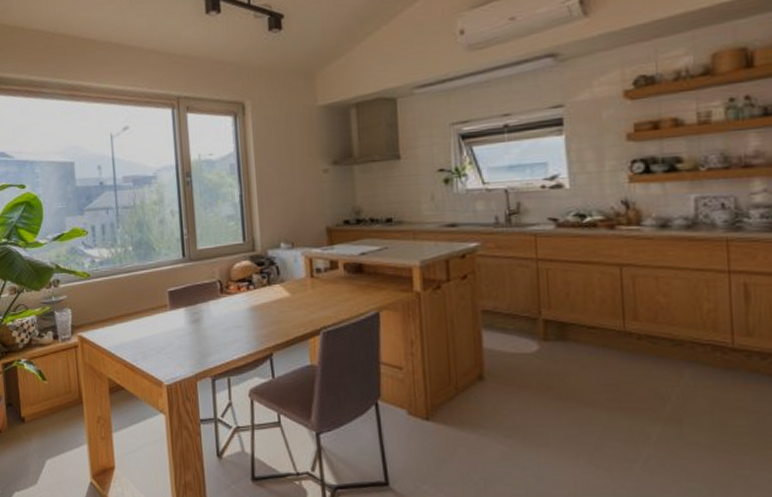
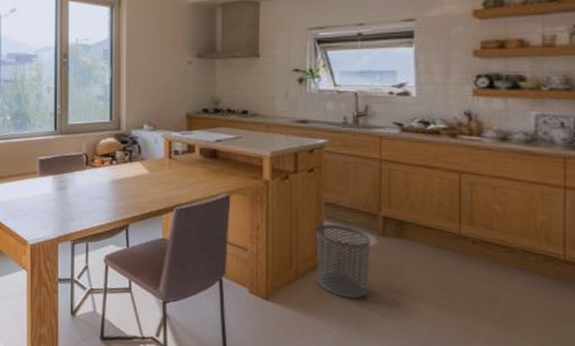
waste bin: none [473,333,533,410] -> present [315,224,370,299]

